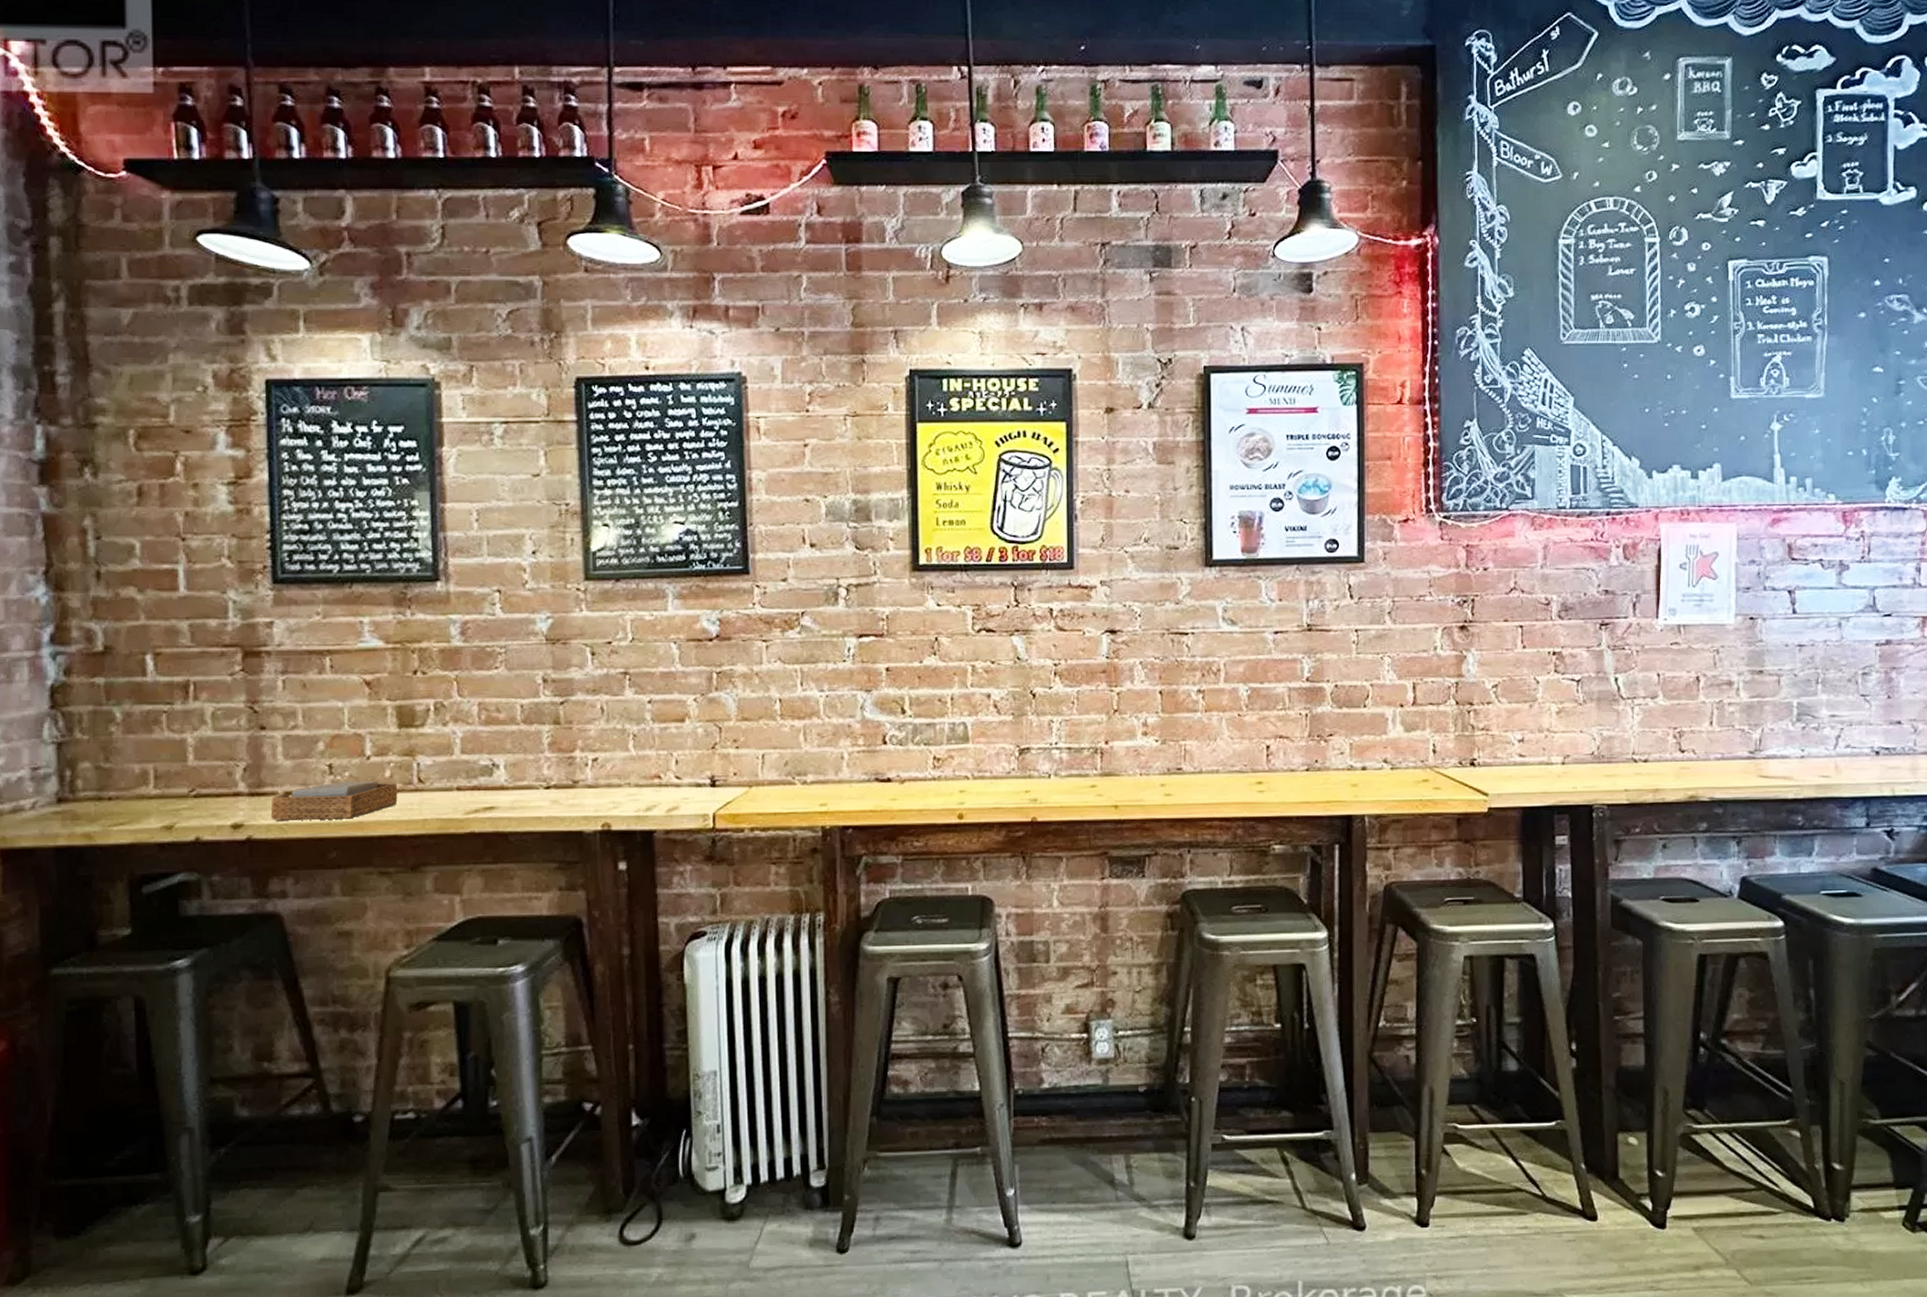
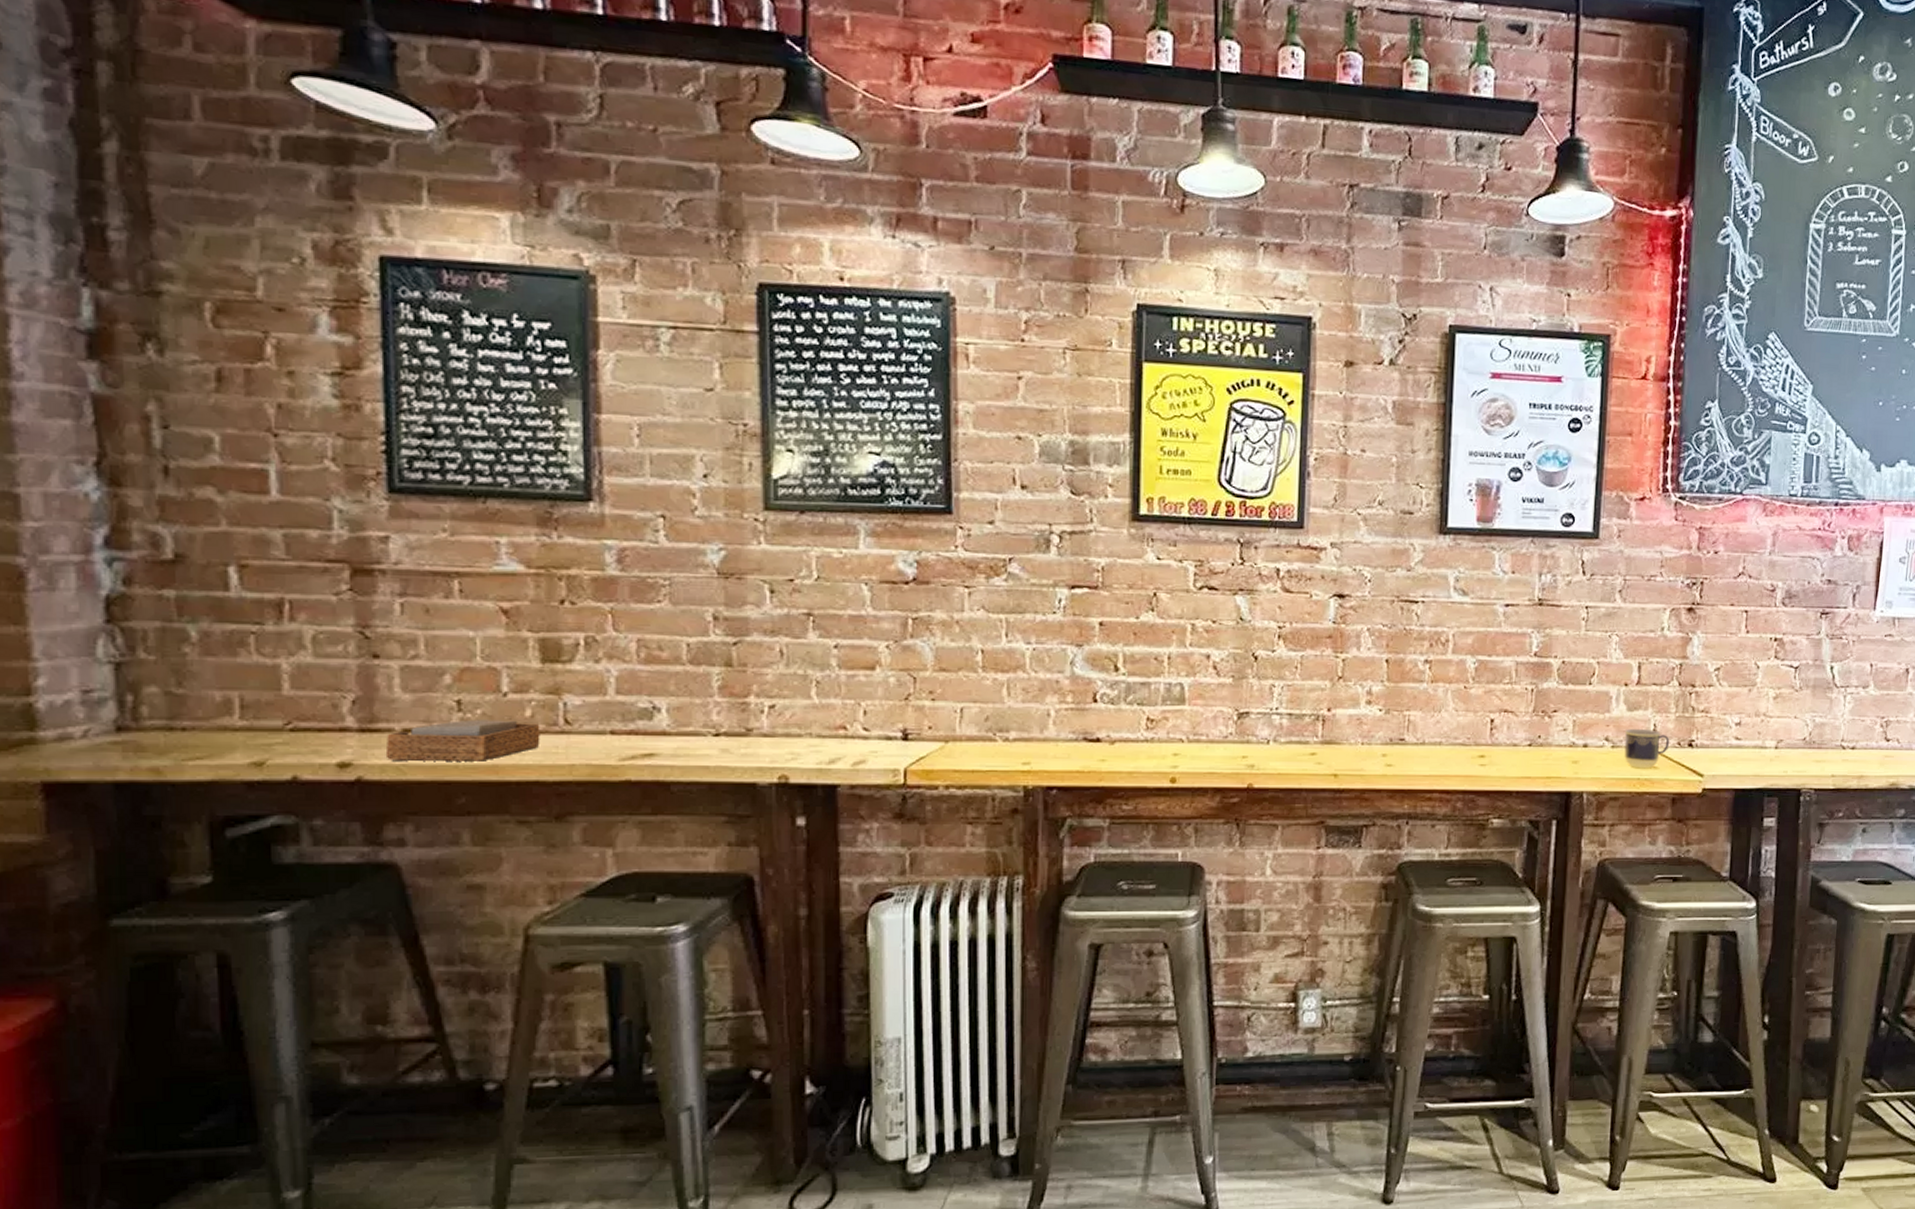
cup: none [1403,749,1451,791] -> present [1624,728,1670,770]

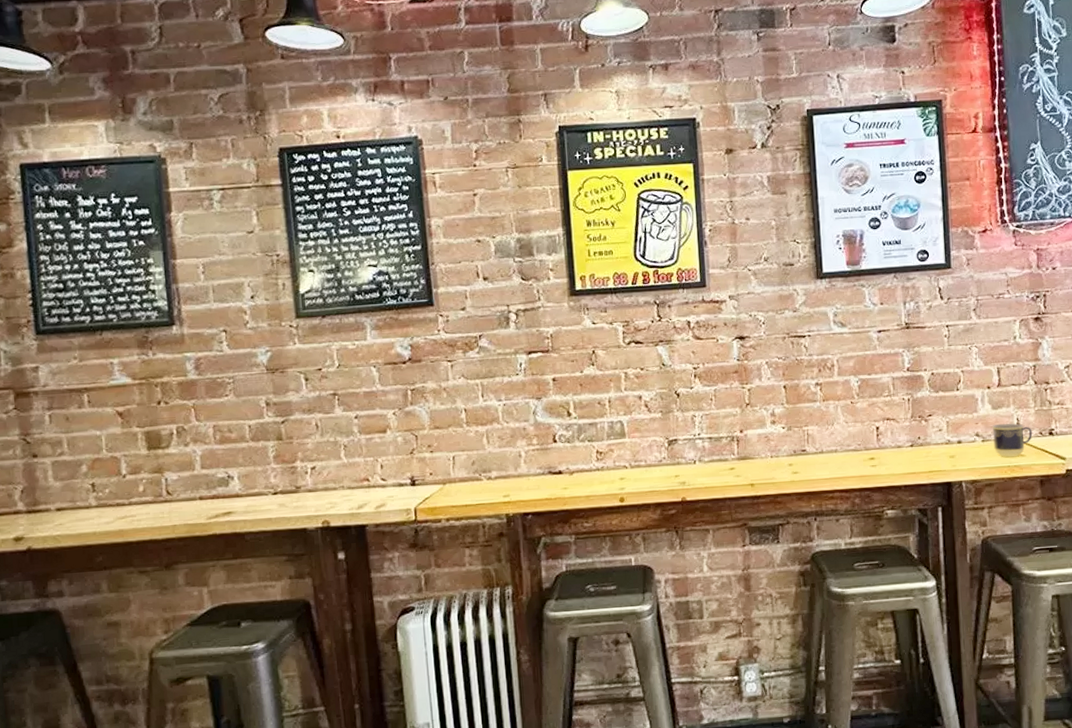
napkin holder: present [385,719,540,761] -> none [45,495,151,533]

